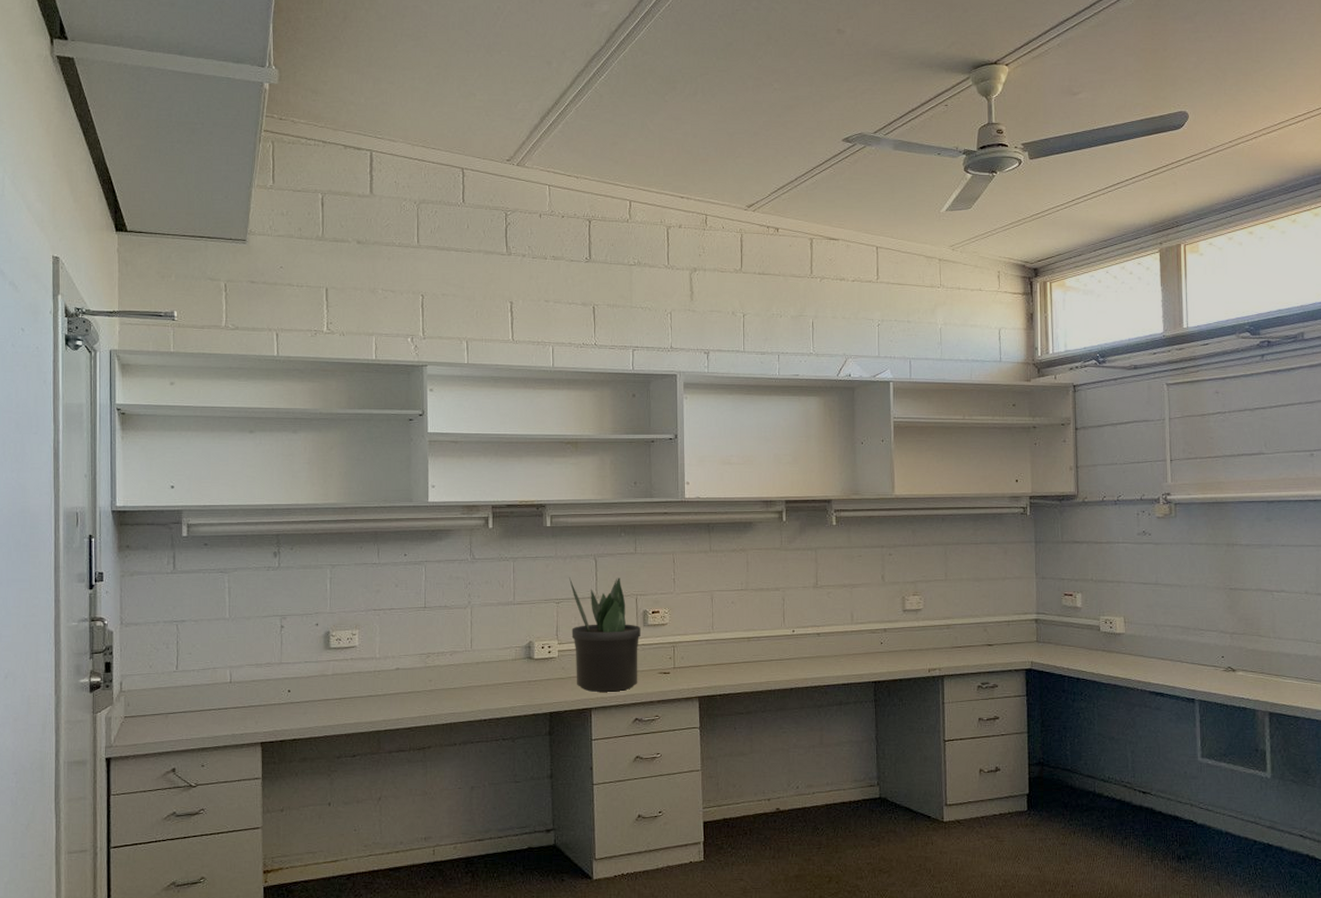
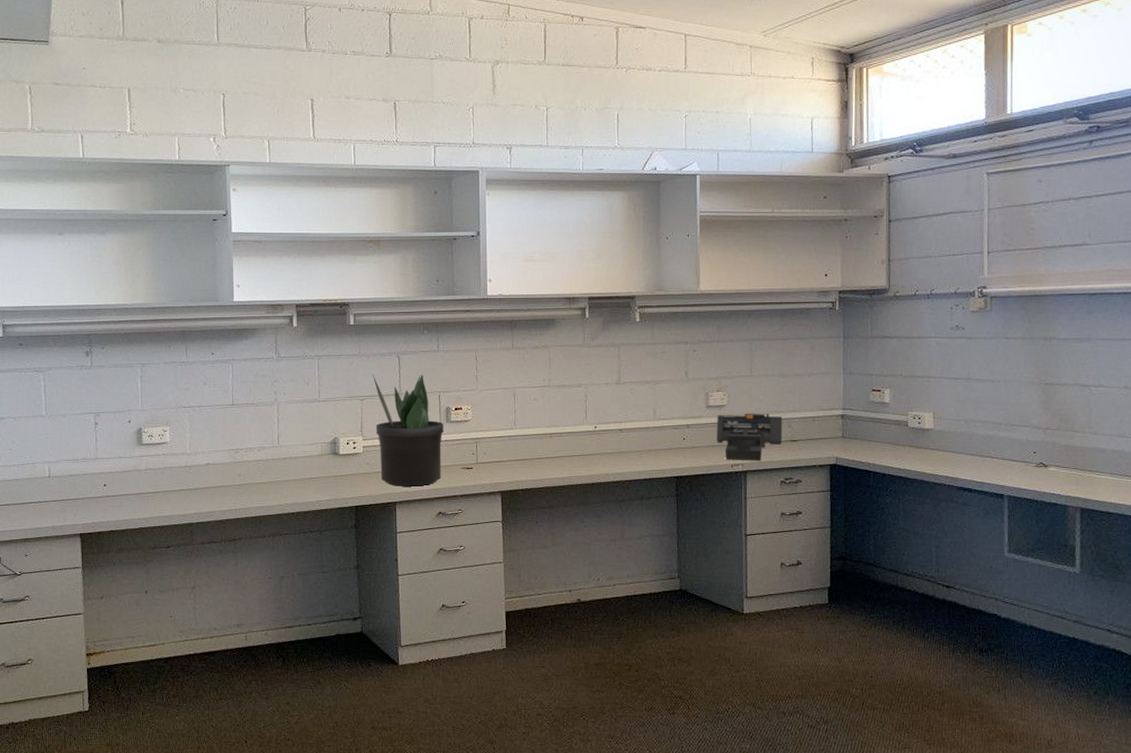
printer: none [914,618,978,666] -> present [717,414,783,461]

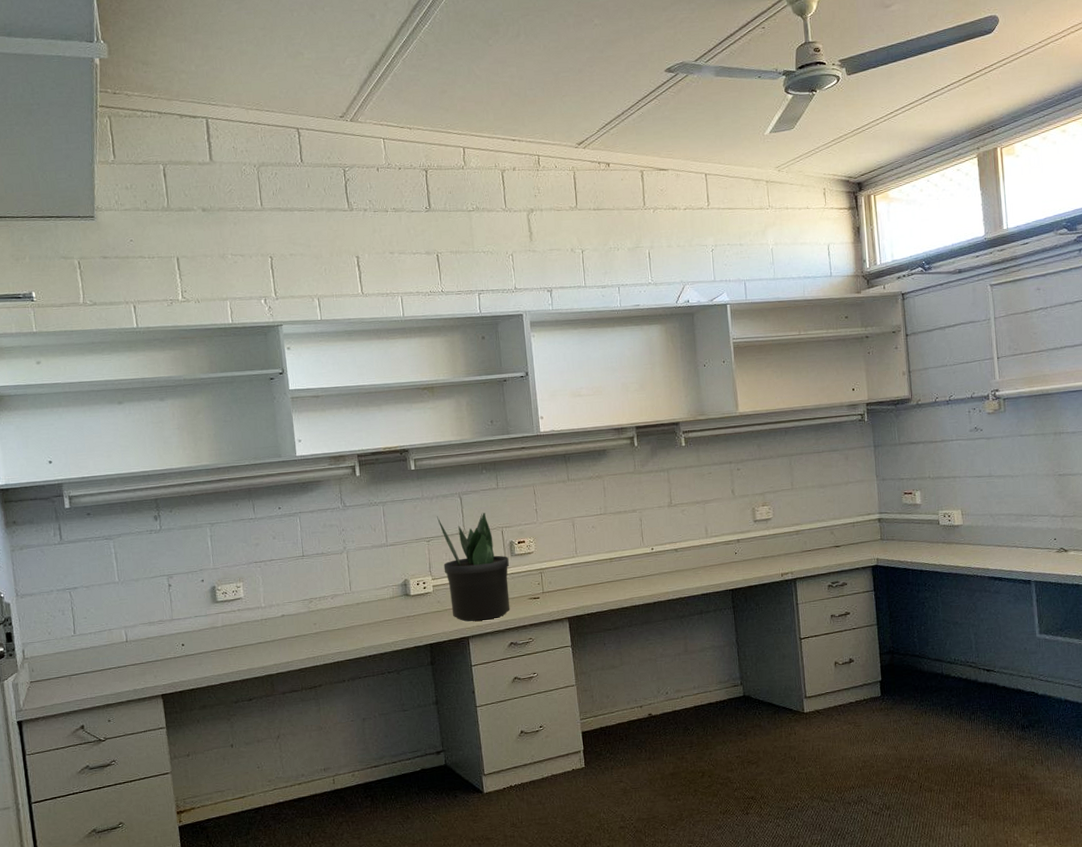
printer: present [717,414,783,461] -> none [764,523,827,570]

